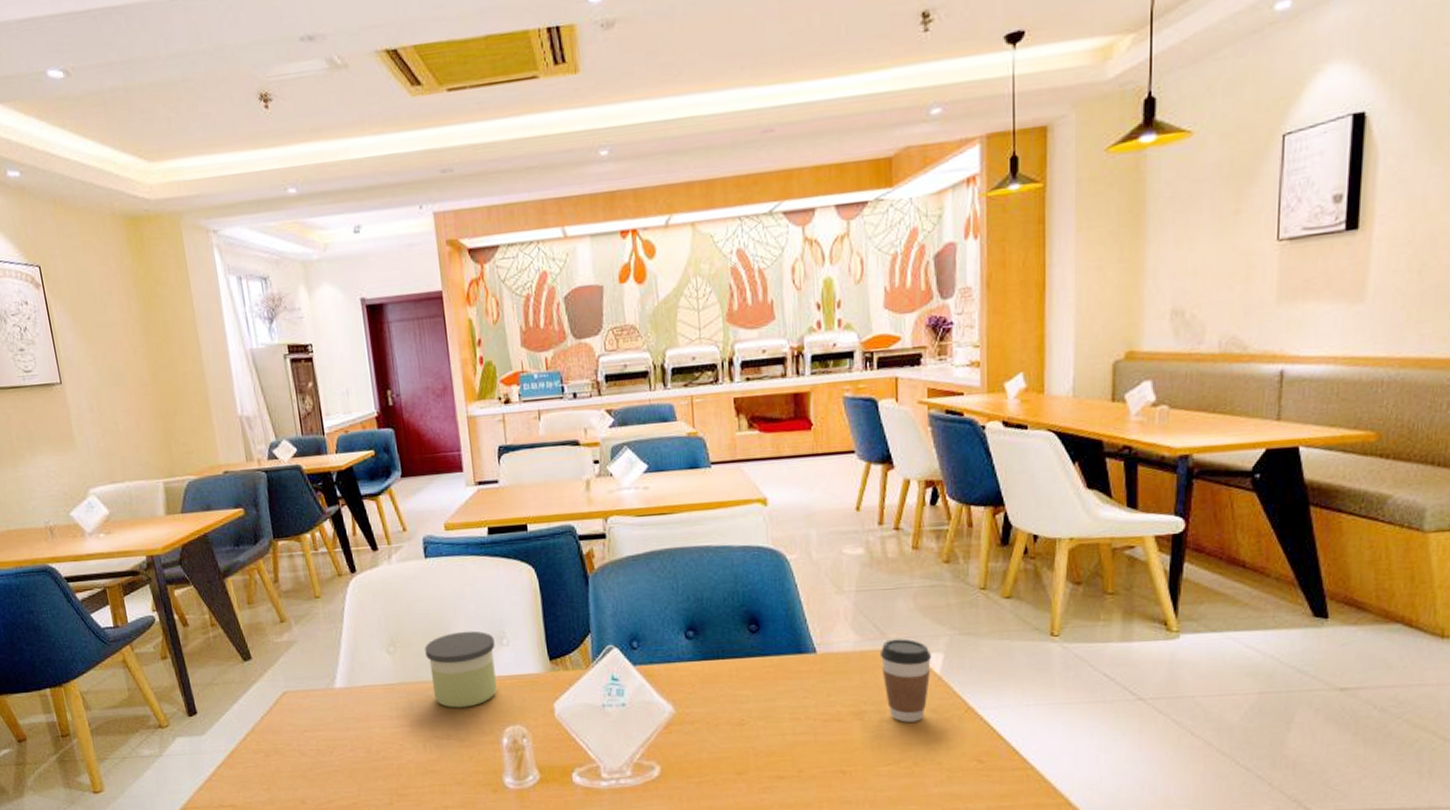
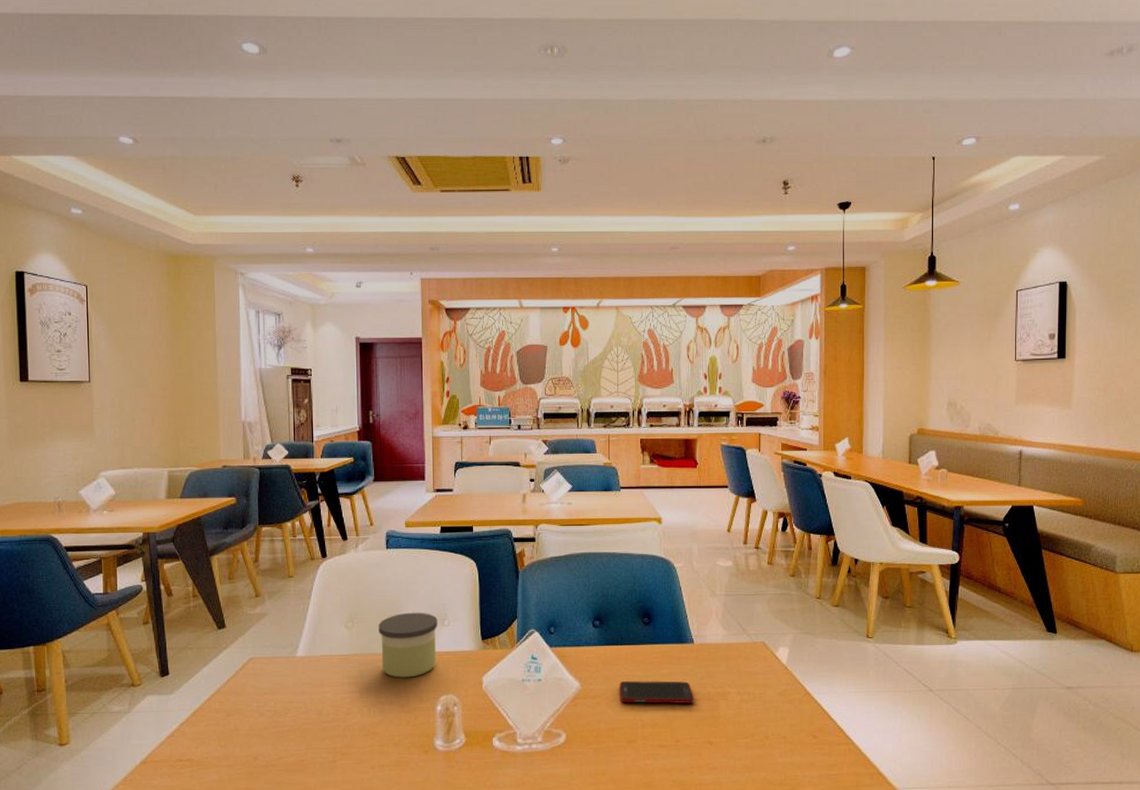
cell phone: none [723,700,819,729] -> present [619,681,694,704]
coffee cup: present [879,638,931,723] -> none [741,635,780,703]

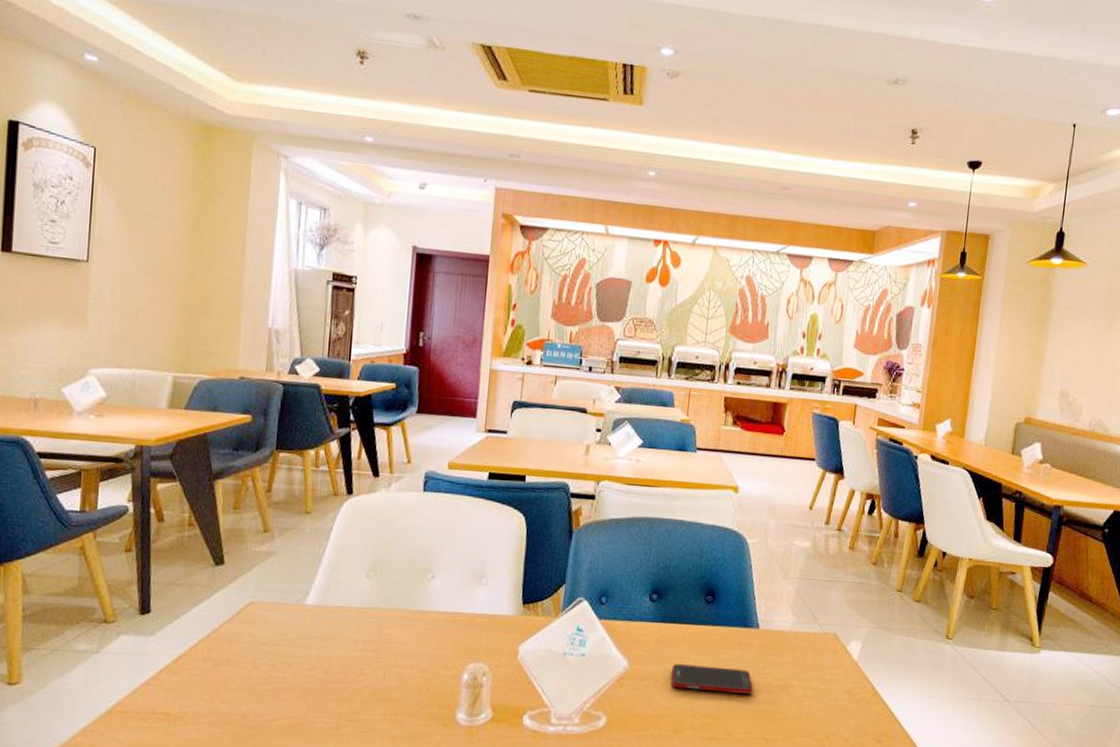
candle: present [378,612,438,678] -> none [404,566,474,640]

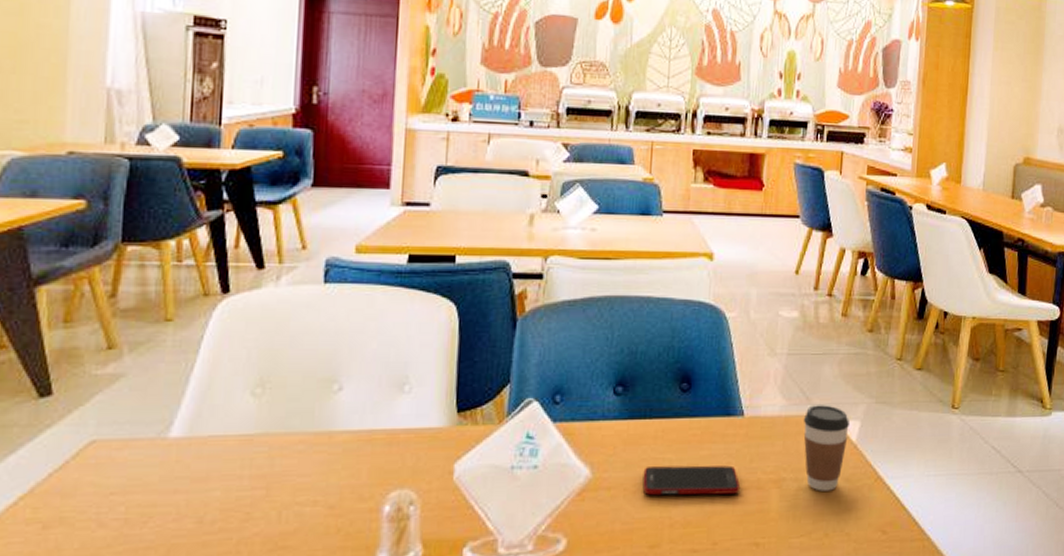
coffee cup: none [810,624,852,700] -> present [803,405,849,491]

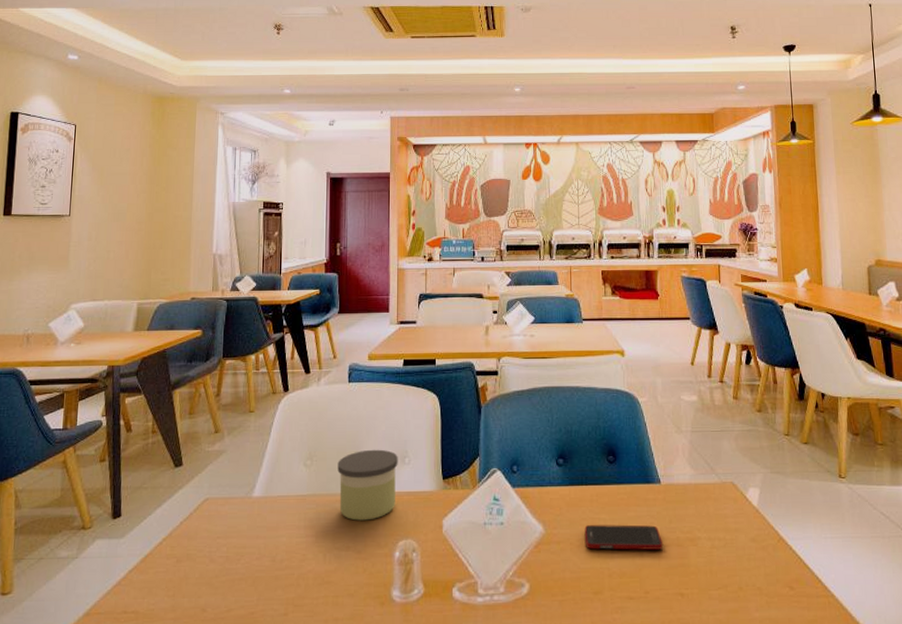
candle: none [303,373,394,467] -> present [337,449,398,521]
coffee cup: present [803,405,849,491] -> none [710,474,750,550]

